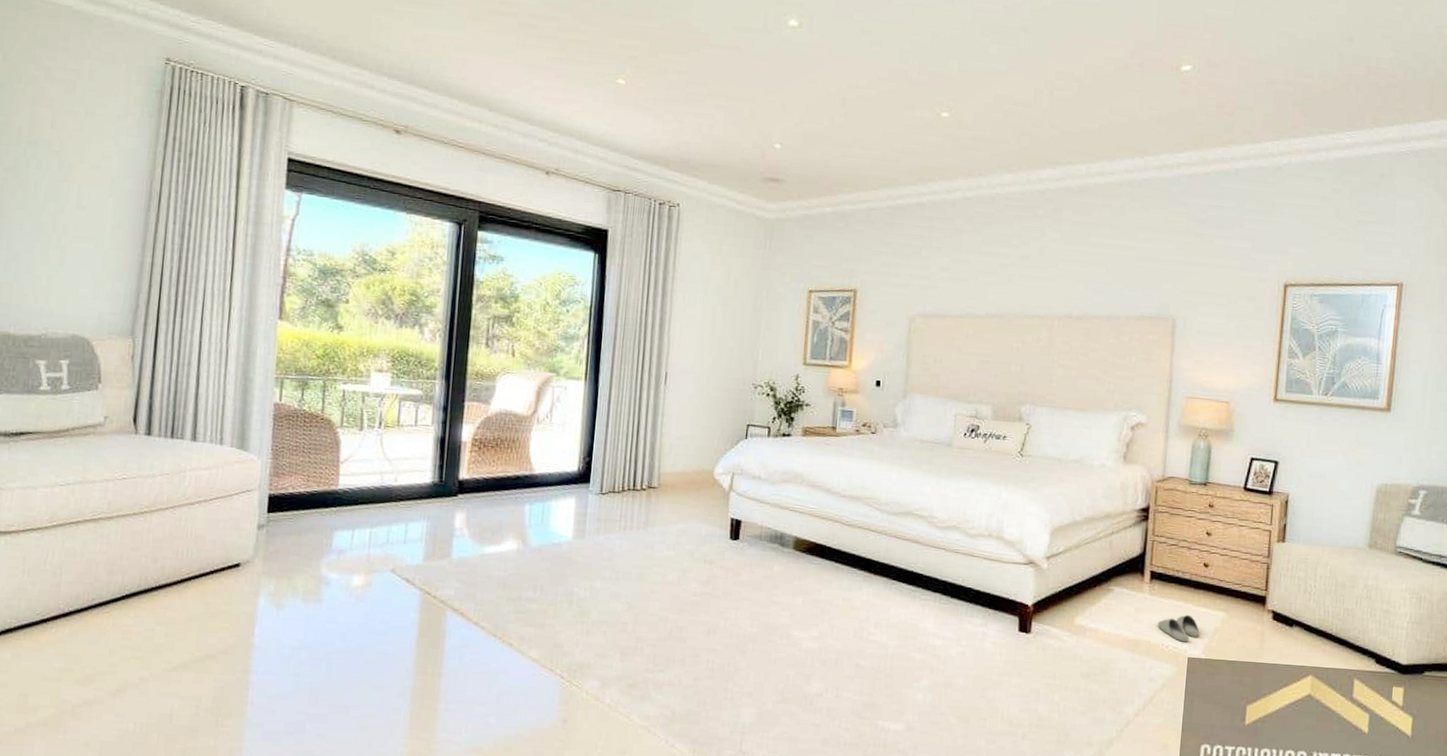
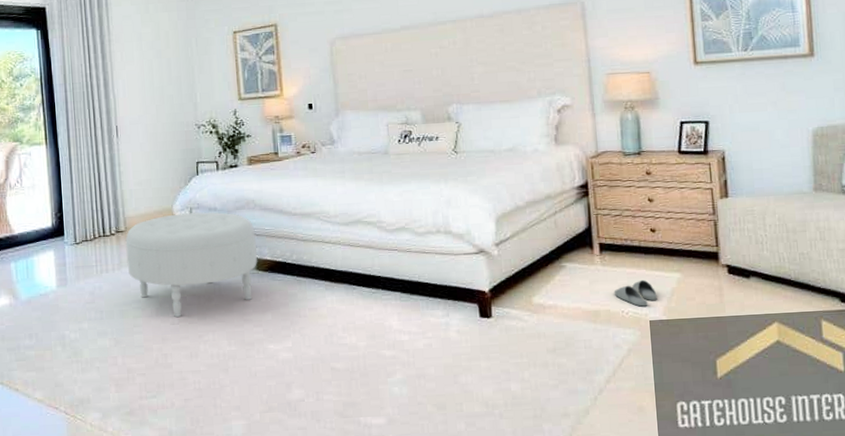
ottoman: none [654,477,799,590] -> present [125,212,257,318]

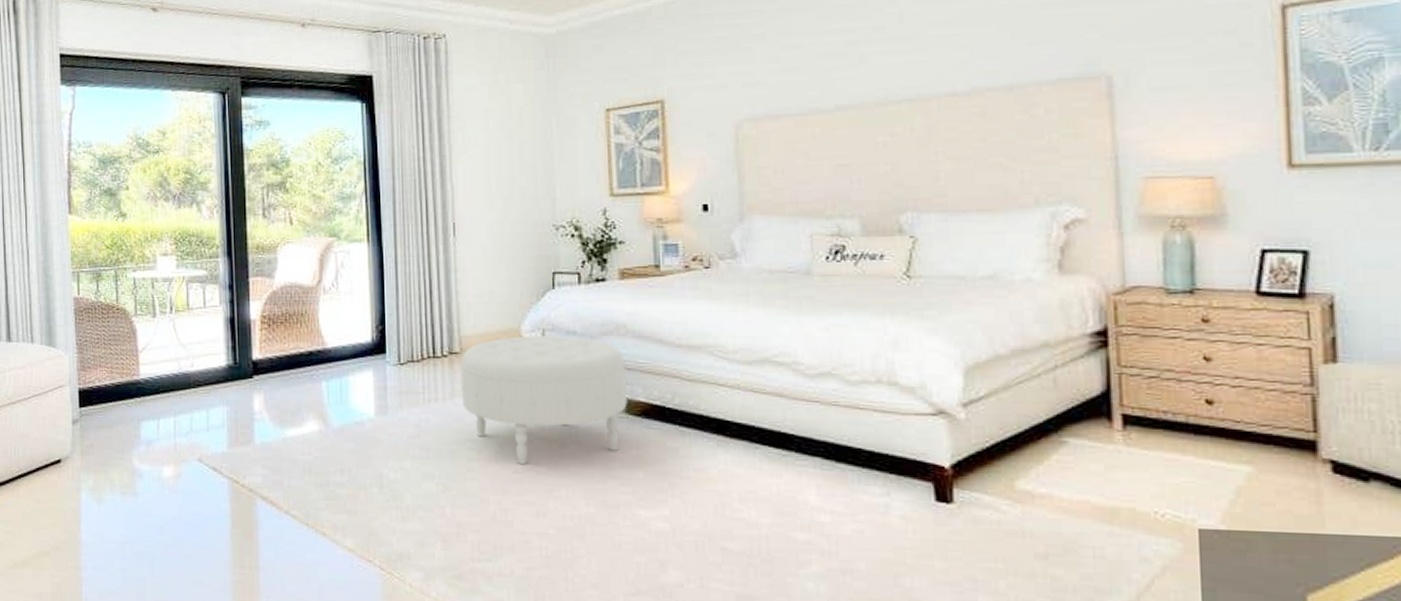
slippers: present [614,279,657,307] -> none [1142,470,1213,509]

